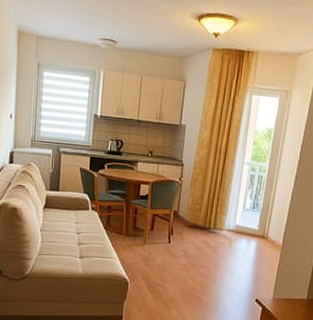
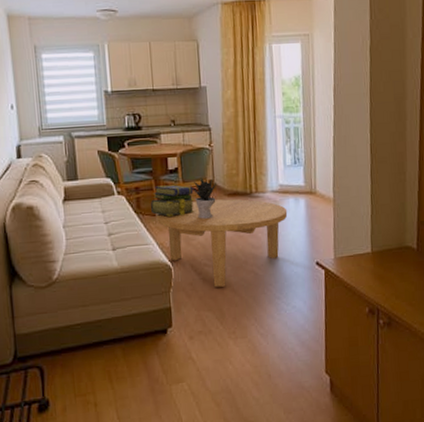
stack of books: none [118,208,159,238] -> present [150,185,195,217]
coffee table: none [122,227,239,306] -> present [156,199,288,287]
potted plant: none [155,206,180,245] -> present [189,176,216,219]

